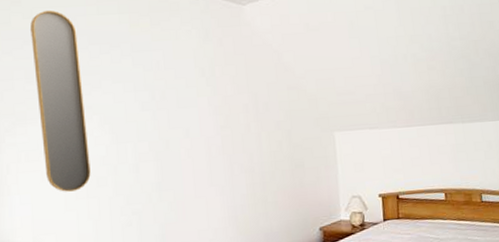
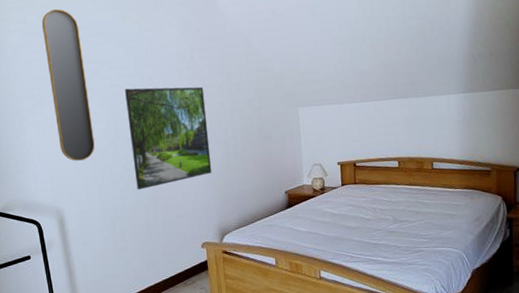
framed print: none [131,105,235,228] -> present [125,86,212,190]

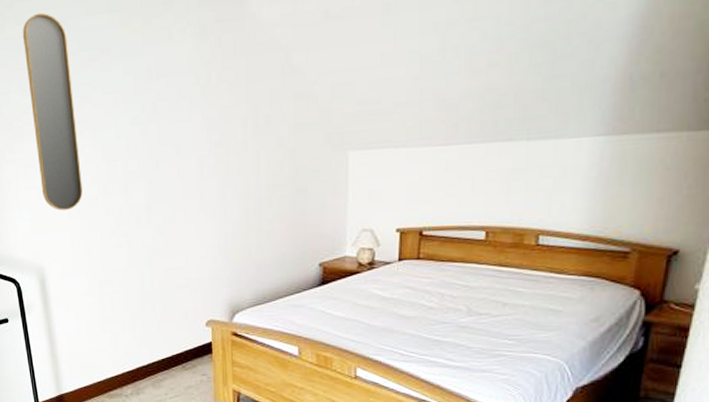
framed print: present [125,86,212,190] -> none [121,119,225,250]

